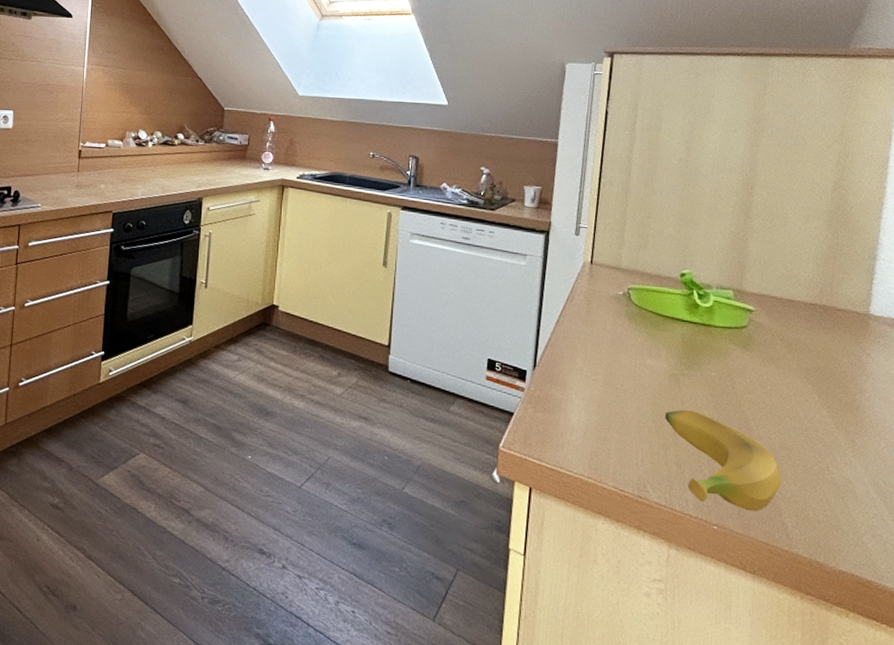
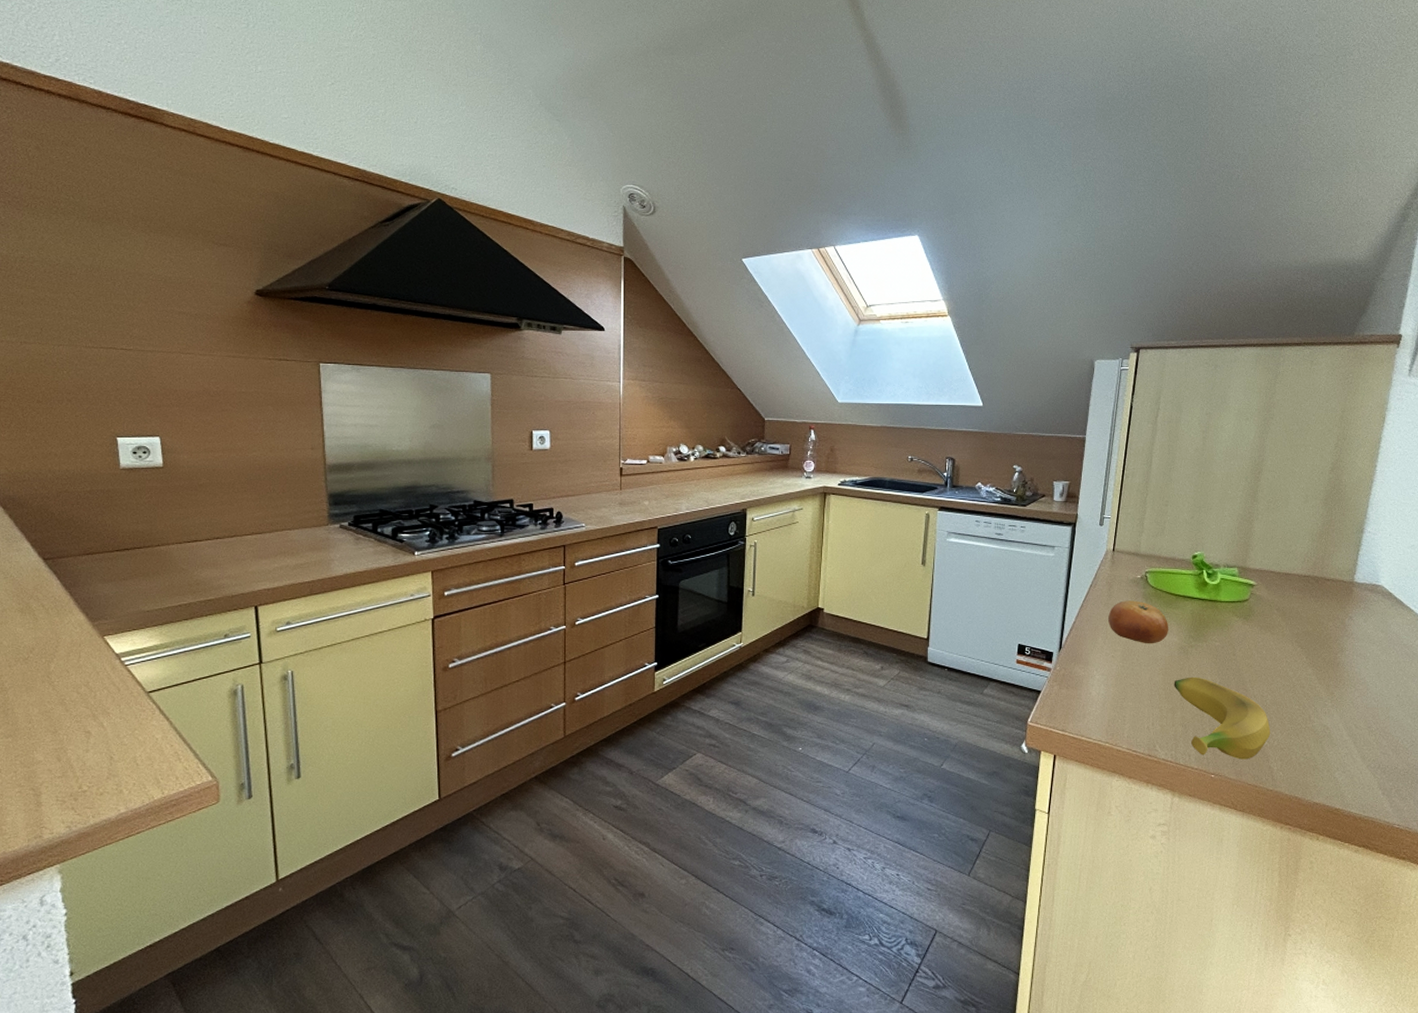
fruit: none [587,318,656,369] -> present [1108,600,1168,644]

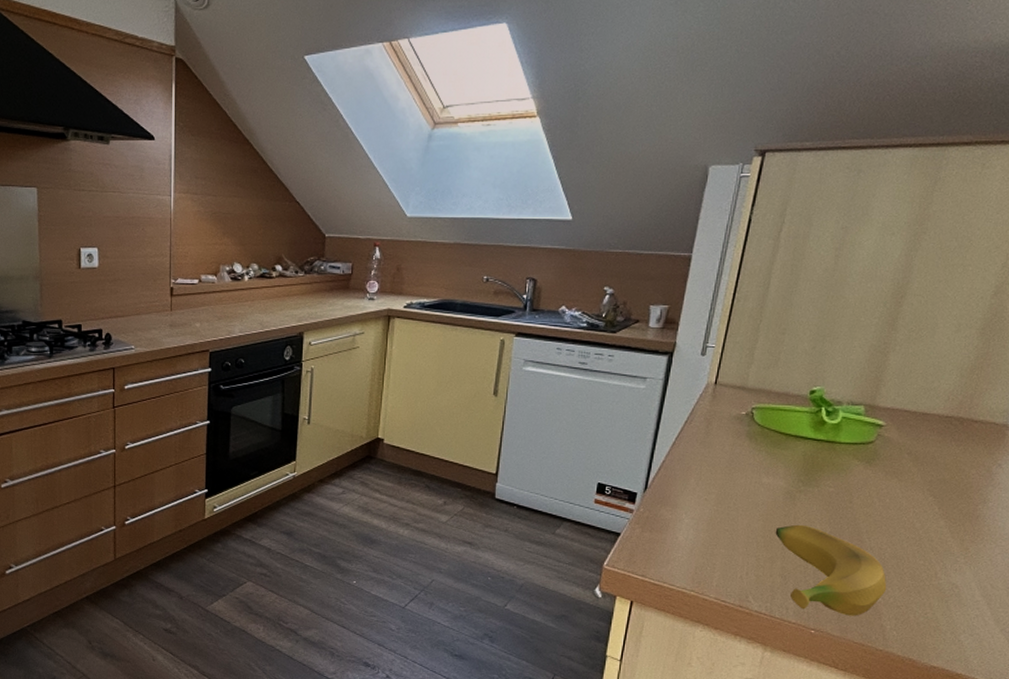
fruit: present [1108,600,1168,644] -> none [703,439,774,488]

